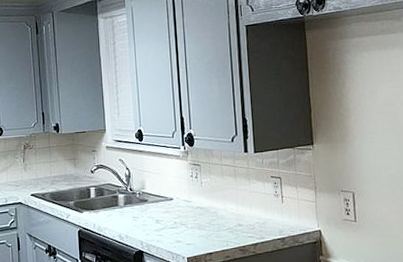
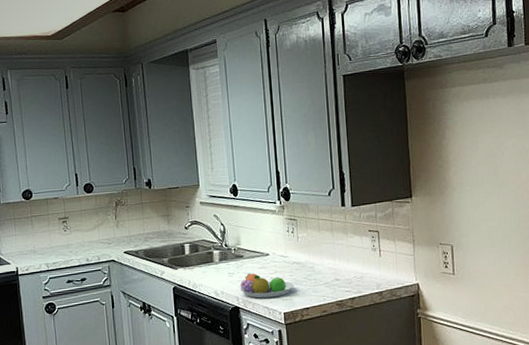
fruit bowl: none [144,217,198,243] -> present [240,273,294,298]

